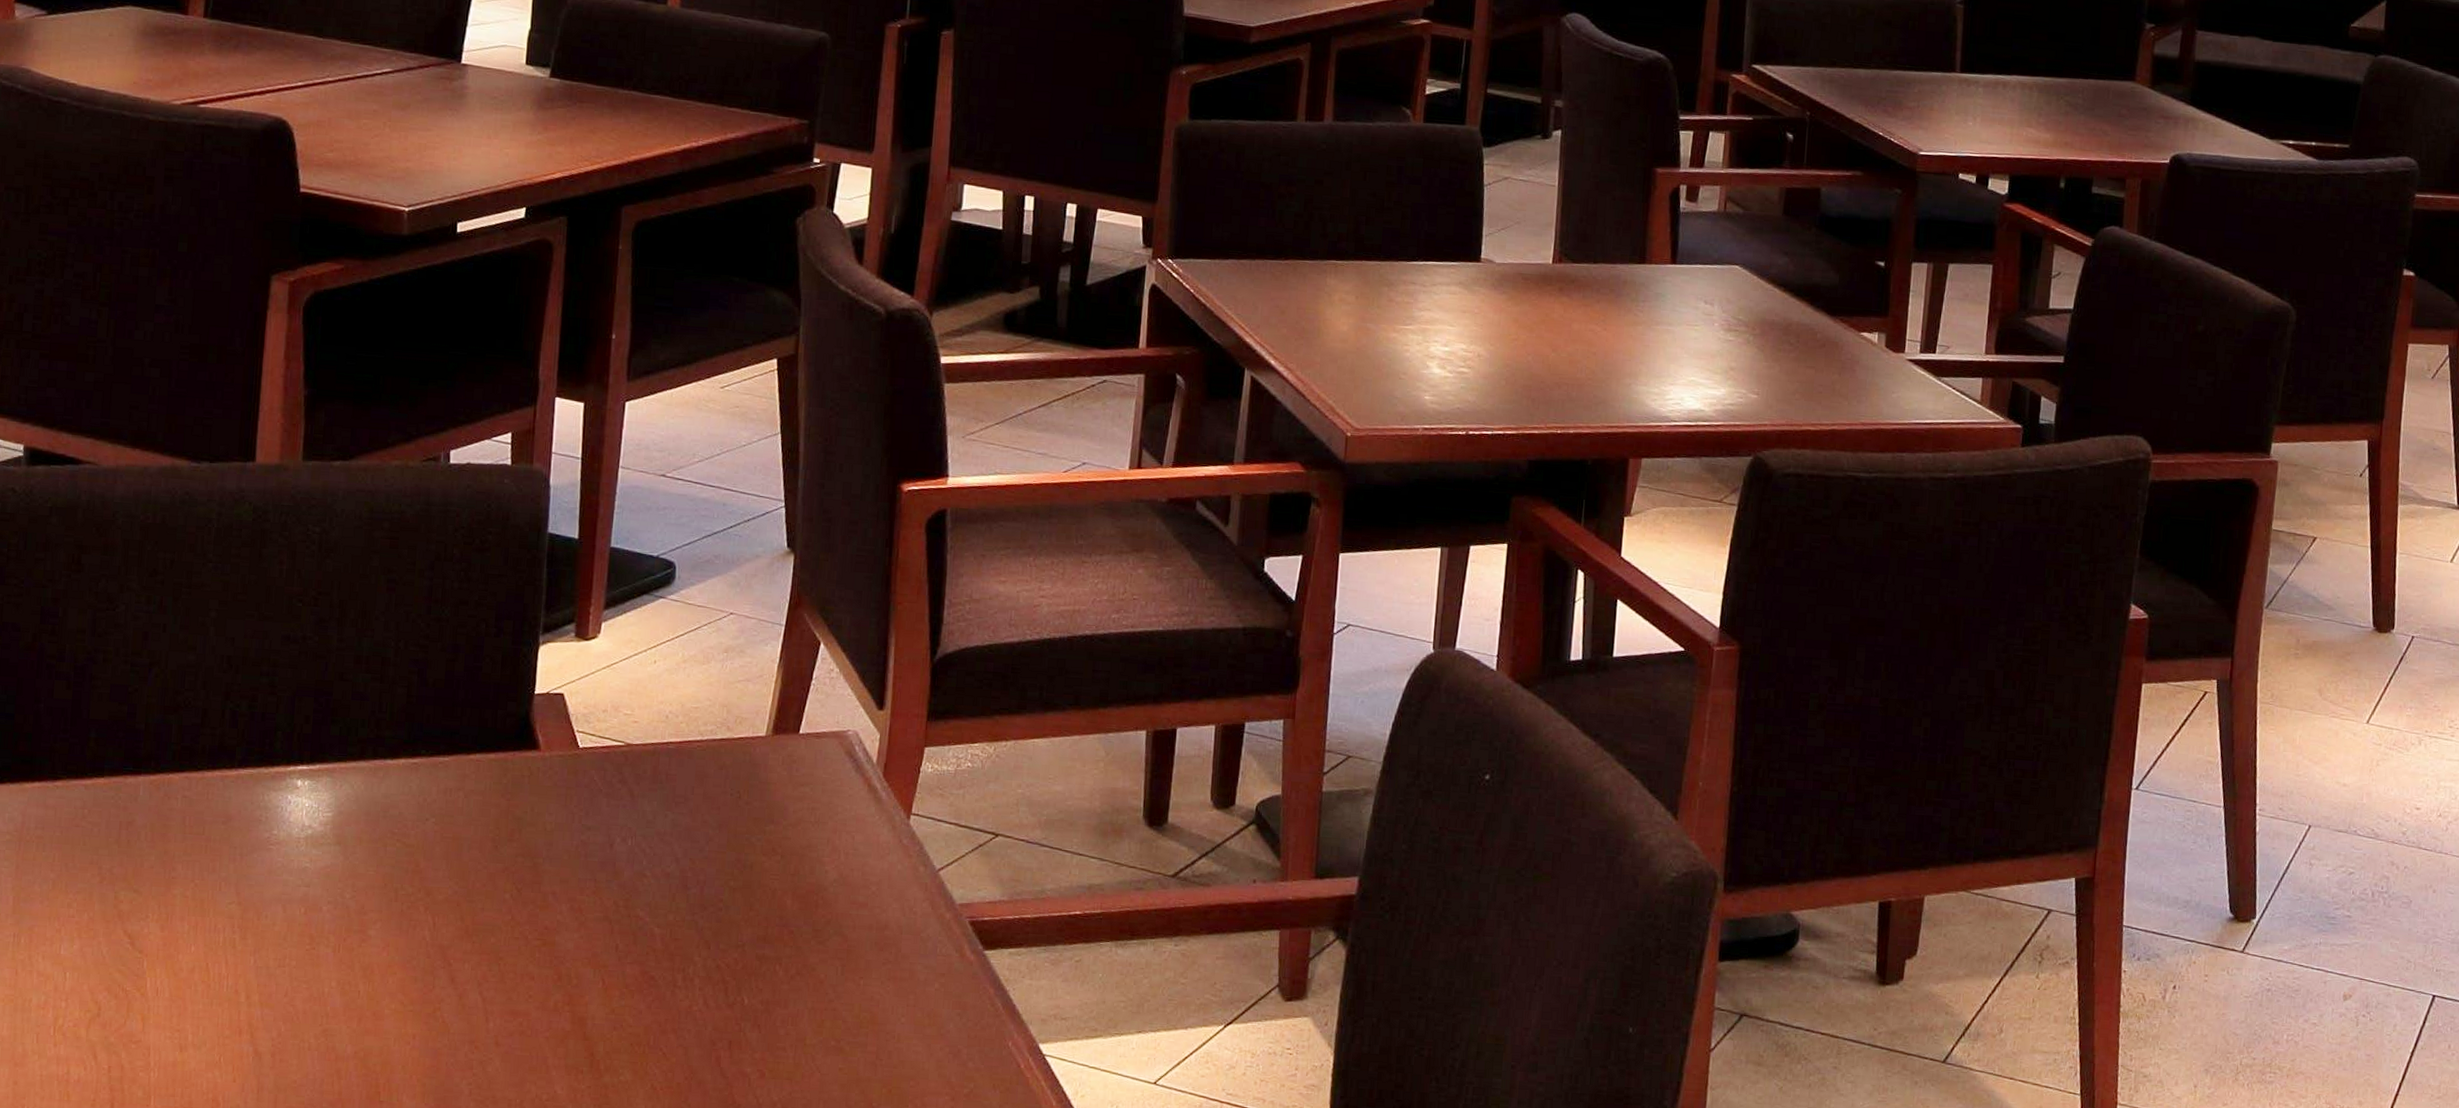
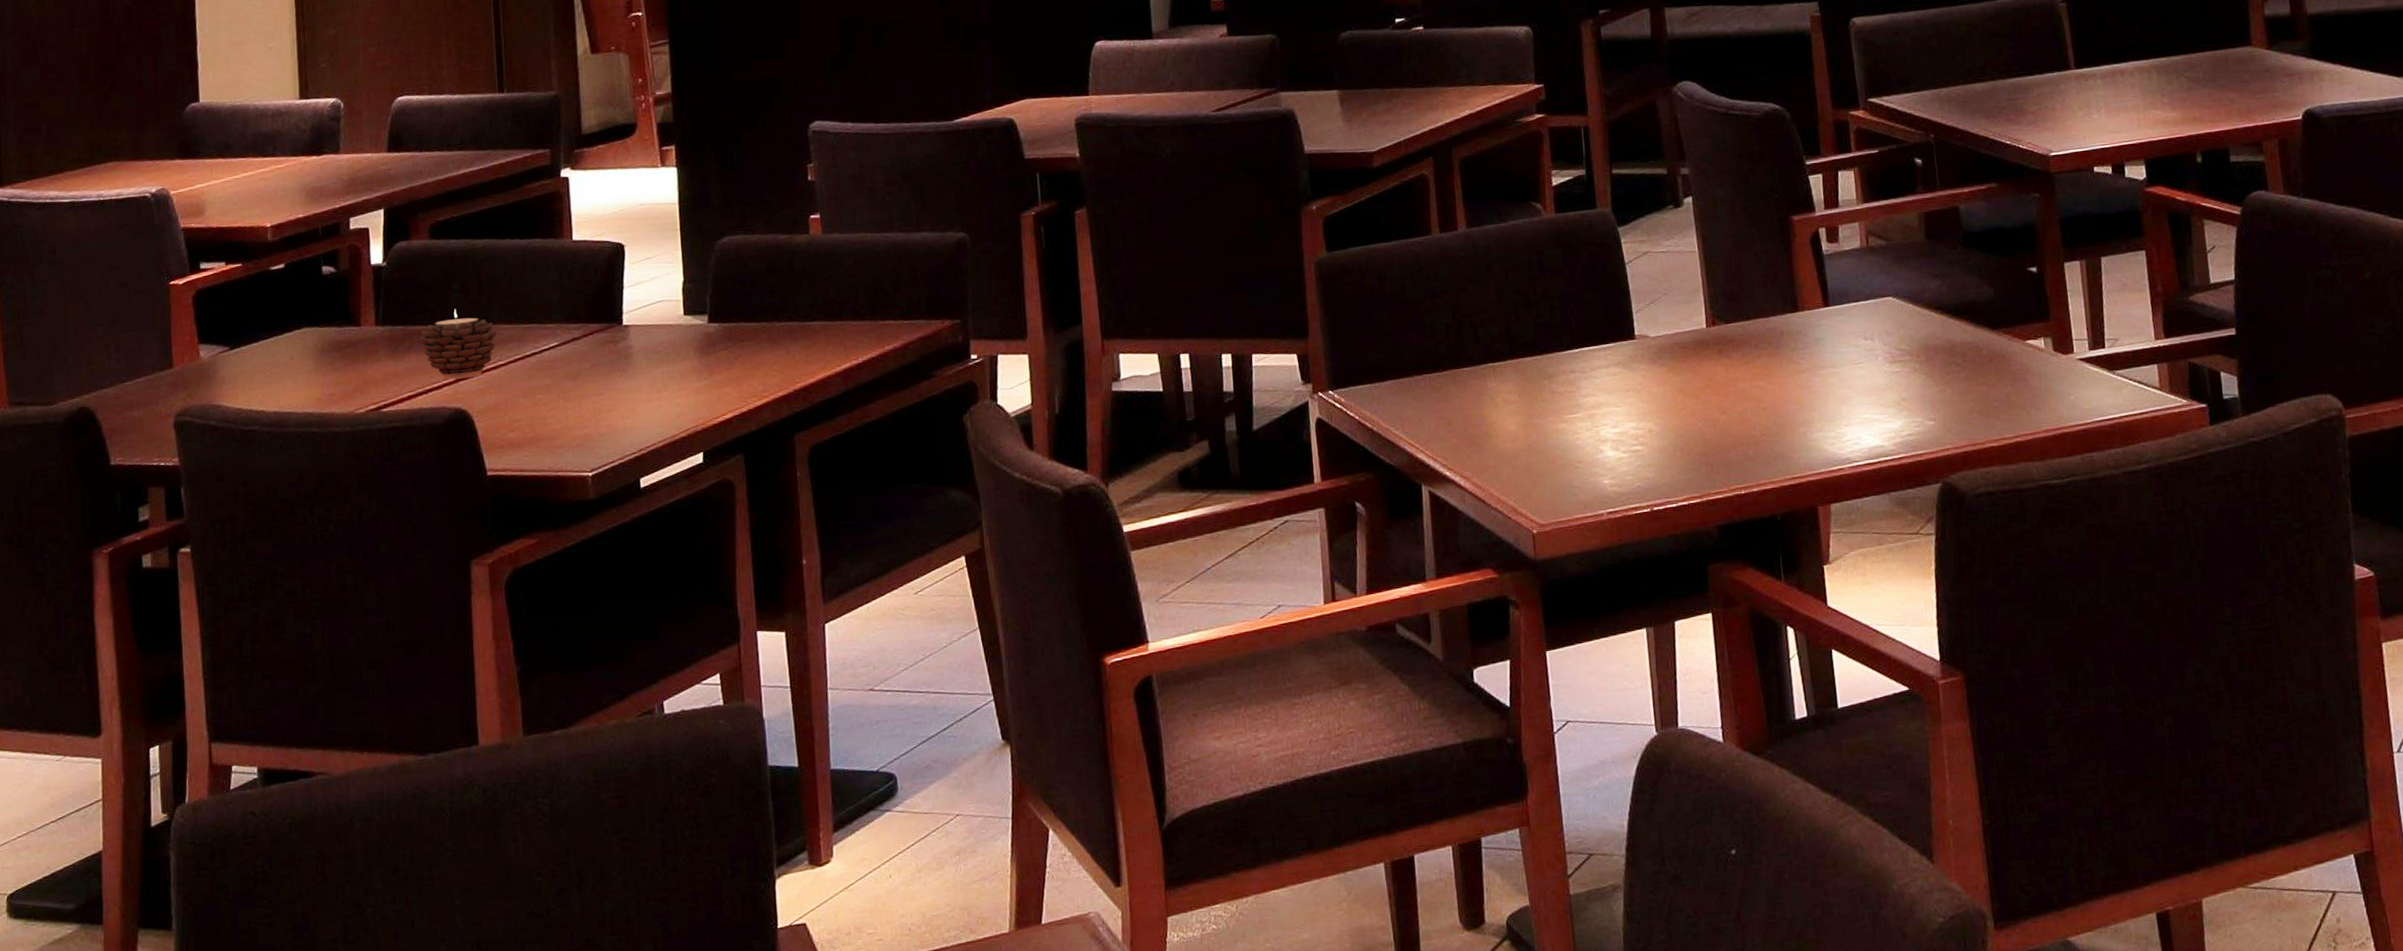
candle: none [248,15,330,89] -> present [420,309,498,380]

